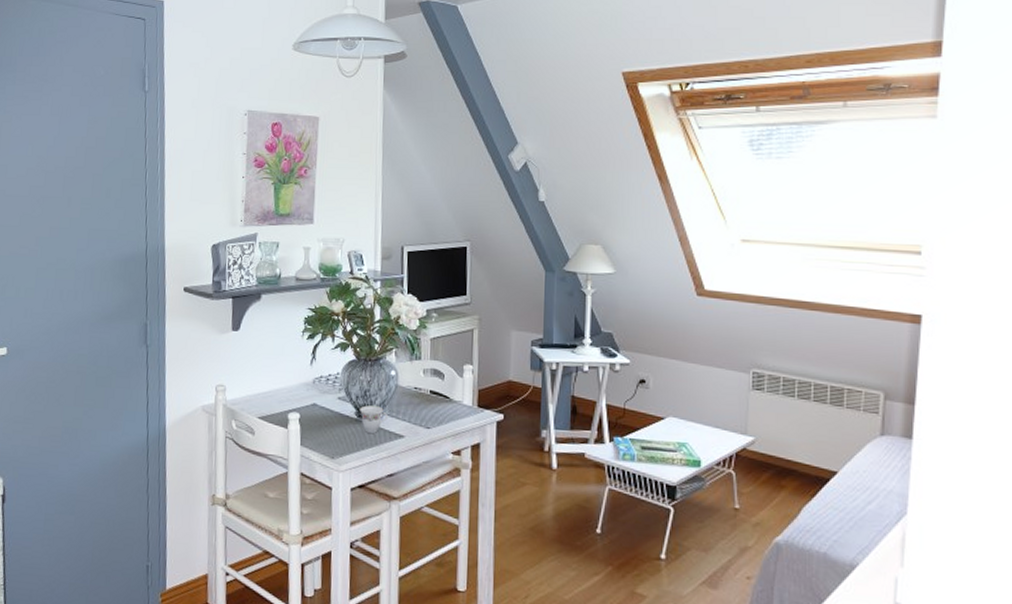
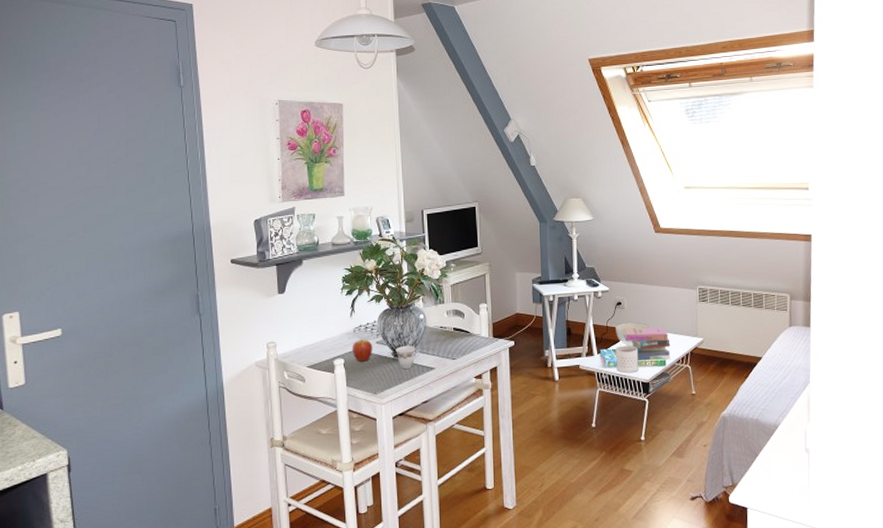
fruit: none [309,392,334,419] -> present [352,339,373,362]
mug: none [633,434,665,472] -> present [615,345,639,374]
bowl: none [634,406,682,437] -> present [615,322,650,346]
books: none [645,413,709,461] -> present [623,327,671,361]

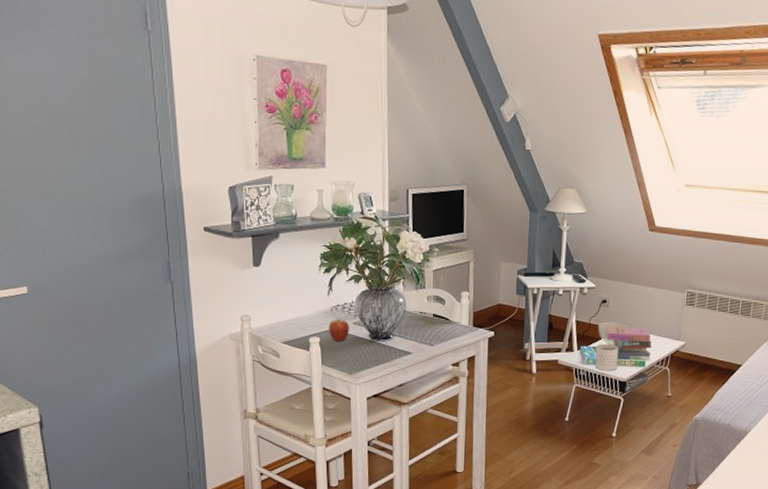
teacup: present [396,346,420,369] -> none [373,328,397,351]

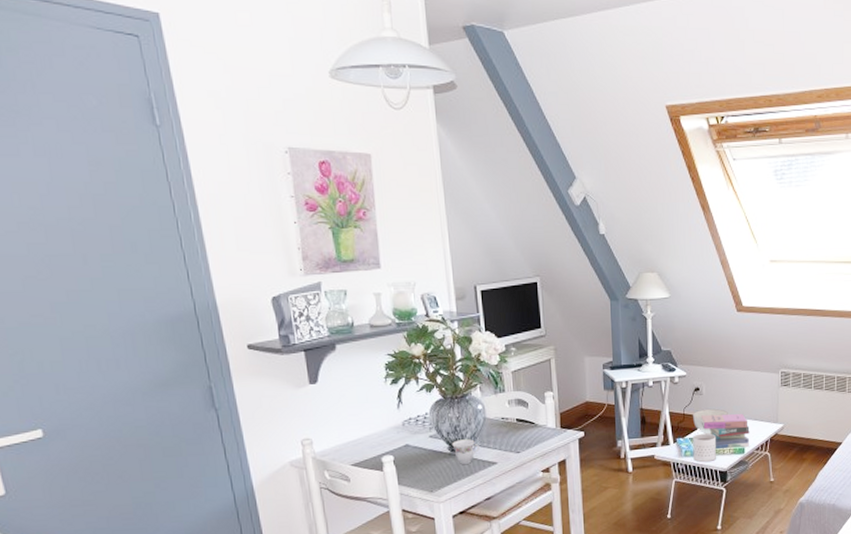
fruit: present [328,319,350,342] -> none [401,433,426,458]
teacup: none [373,328,397,351] -> present [452,439,480,464]

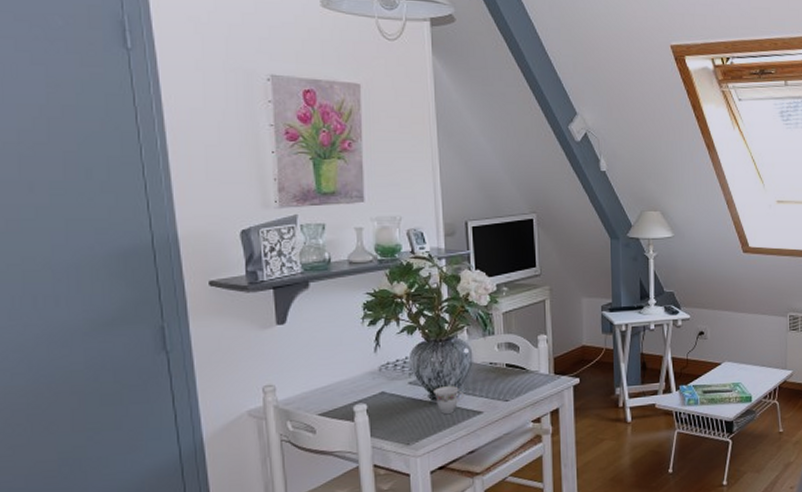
bowl: present [692,408,729,435] -> none [696,354,735,382]
mug: present [693,433,717,463] -> none [696,380,722,412]
books: present [700,413,750,450] -> none [705,359,757,398]

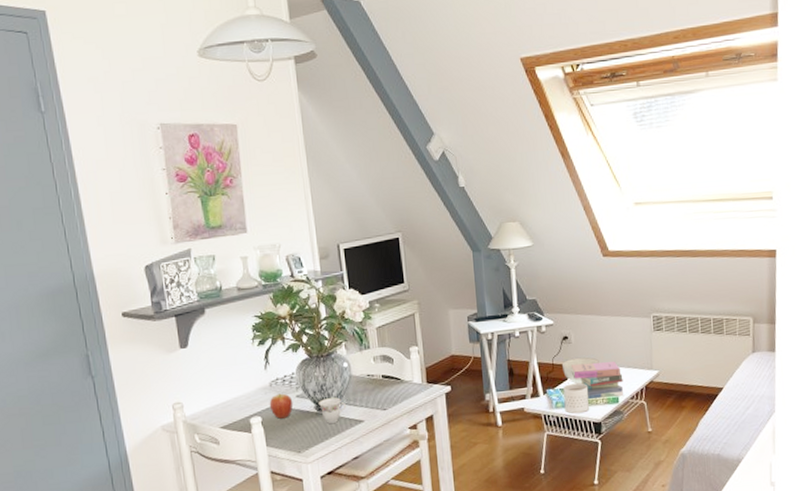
fruit: none [377,379,405,407] -> present [269,393,293,419]
bowl: none [696,354,735,382] -> present [561,357,601,385]
mug: none [696,380,722,412] -> present [563,383,590,414]
books: none [705,359,757,398] -> present [570,361,623,400]

